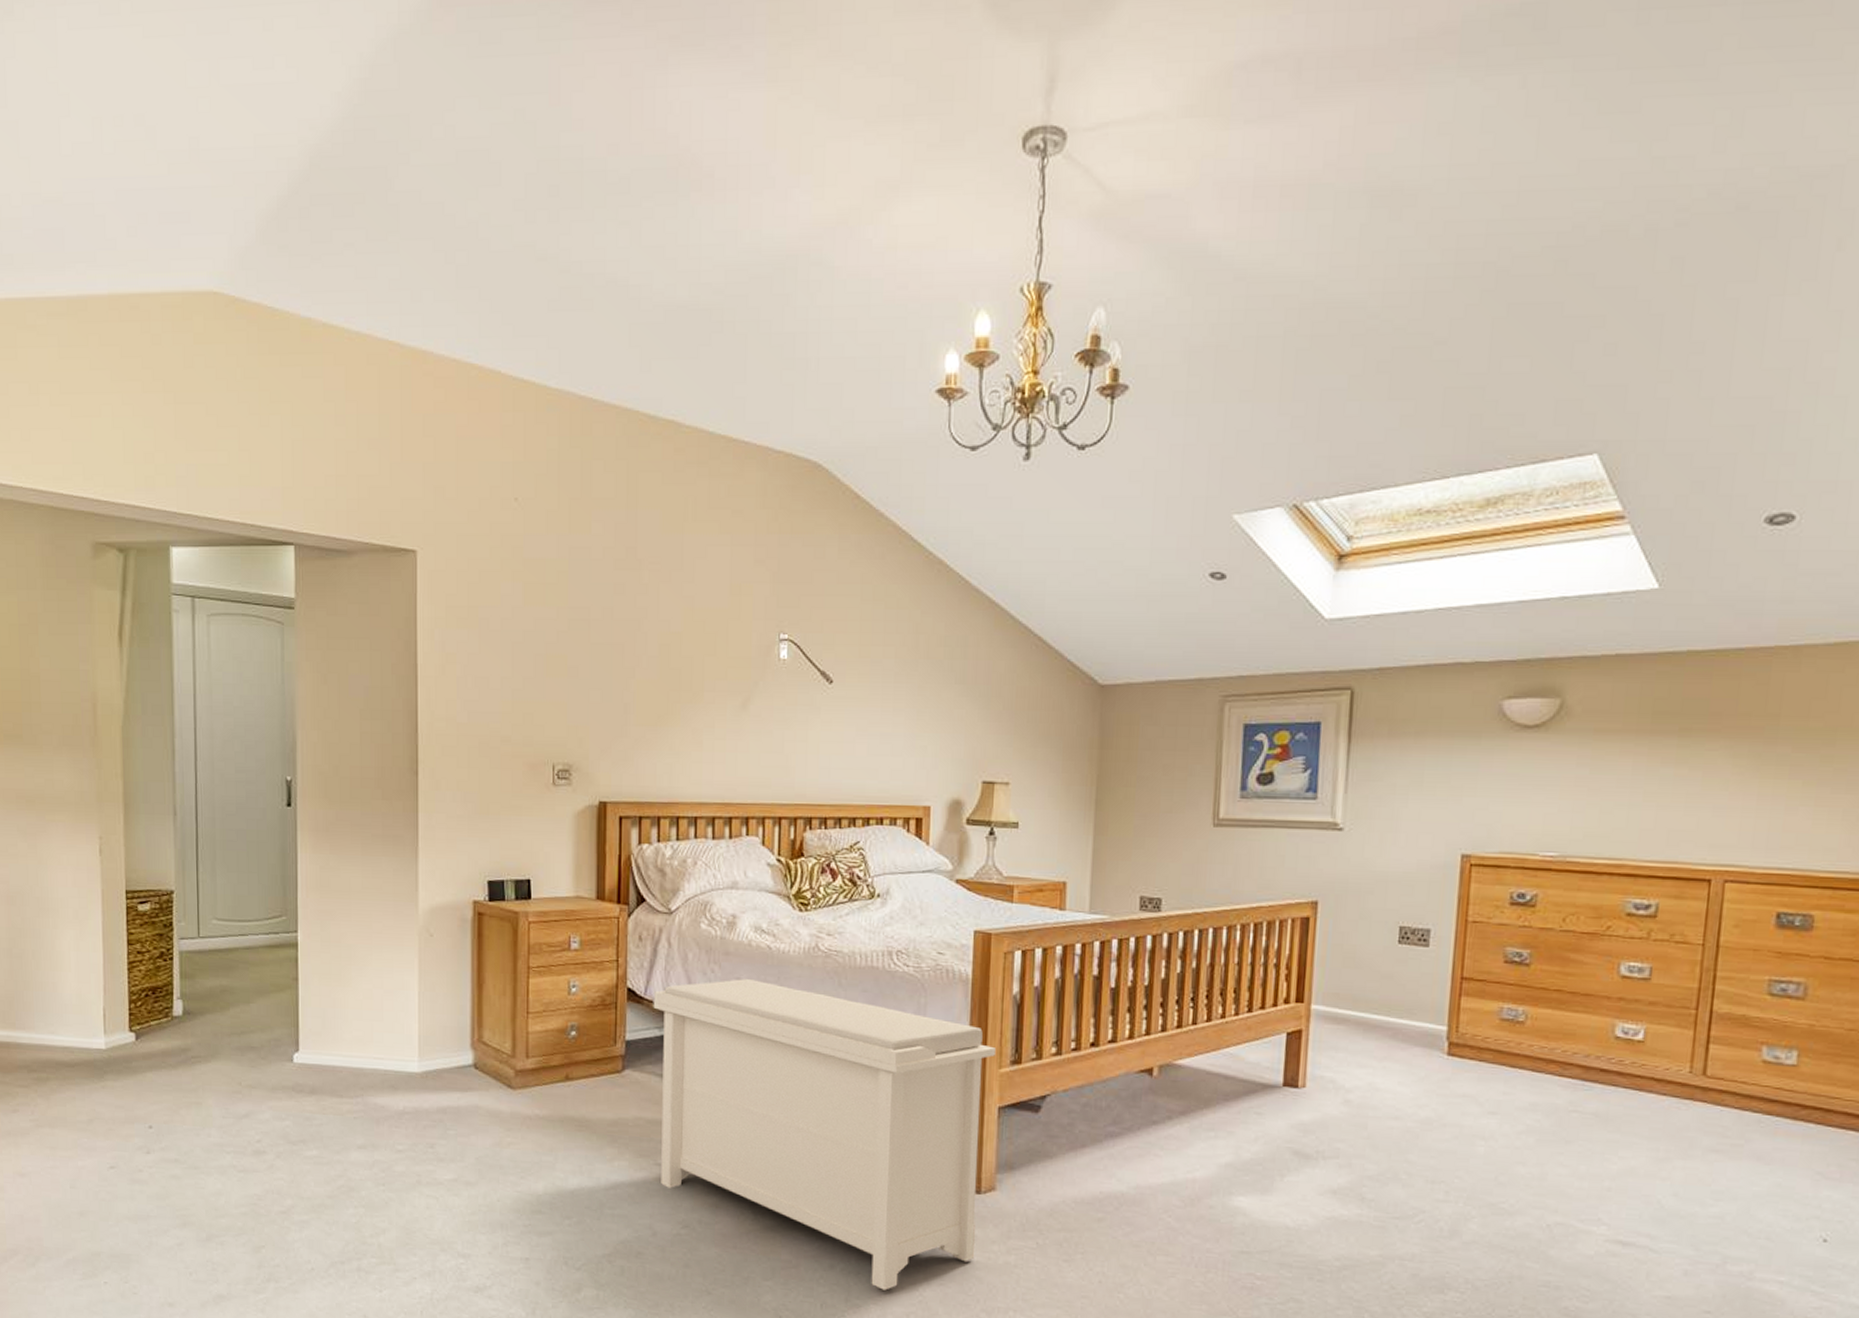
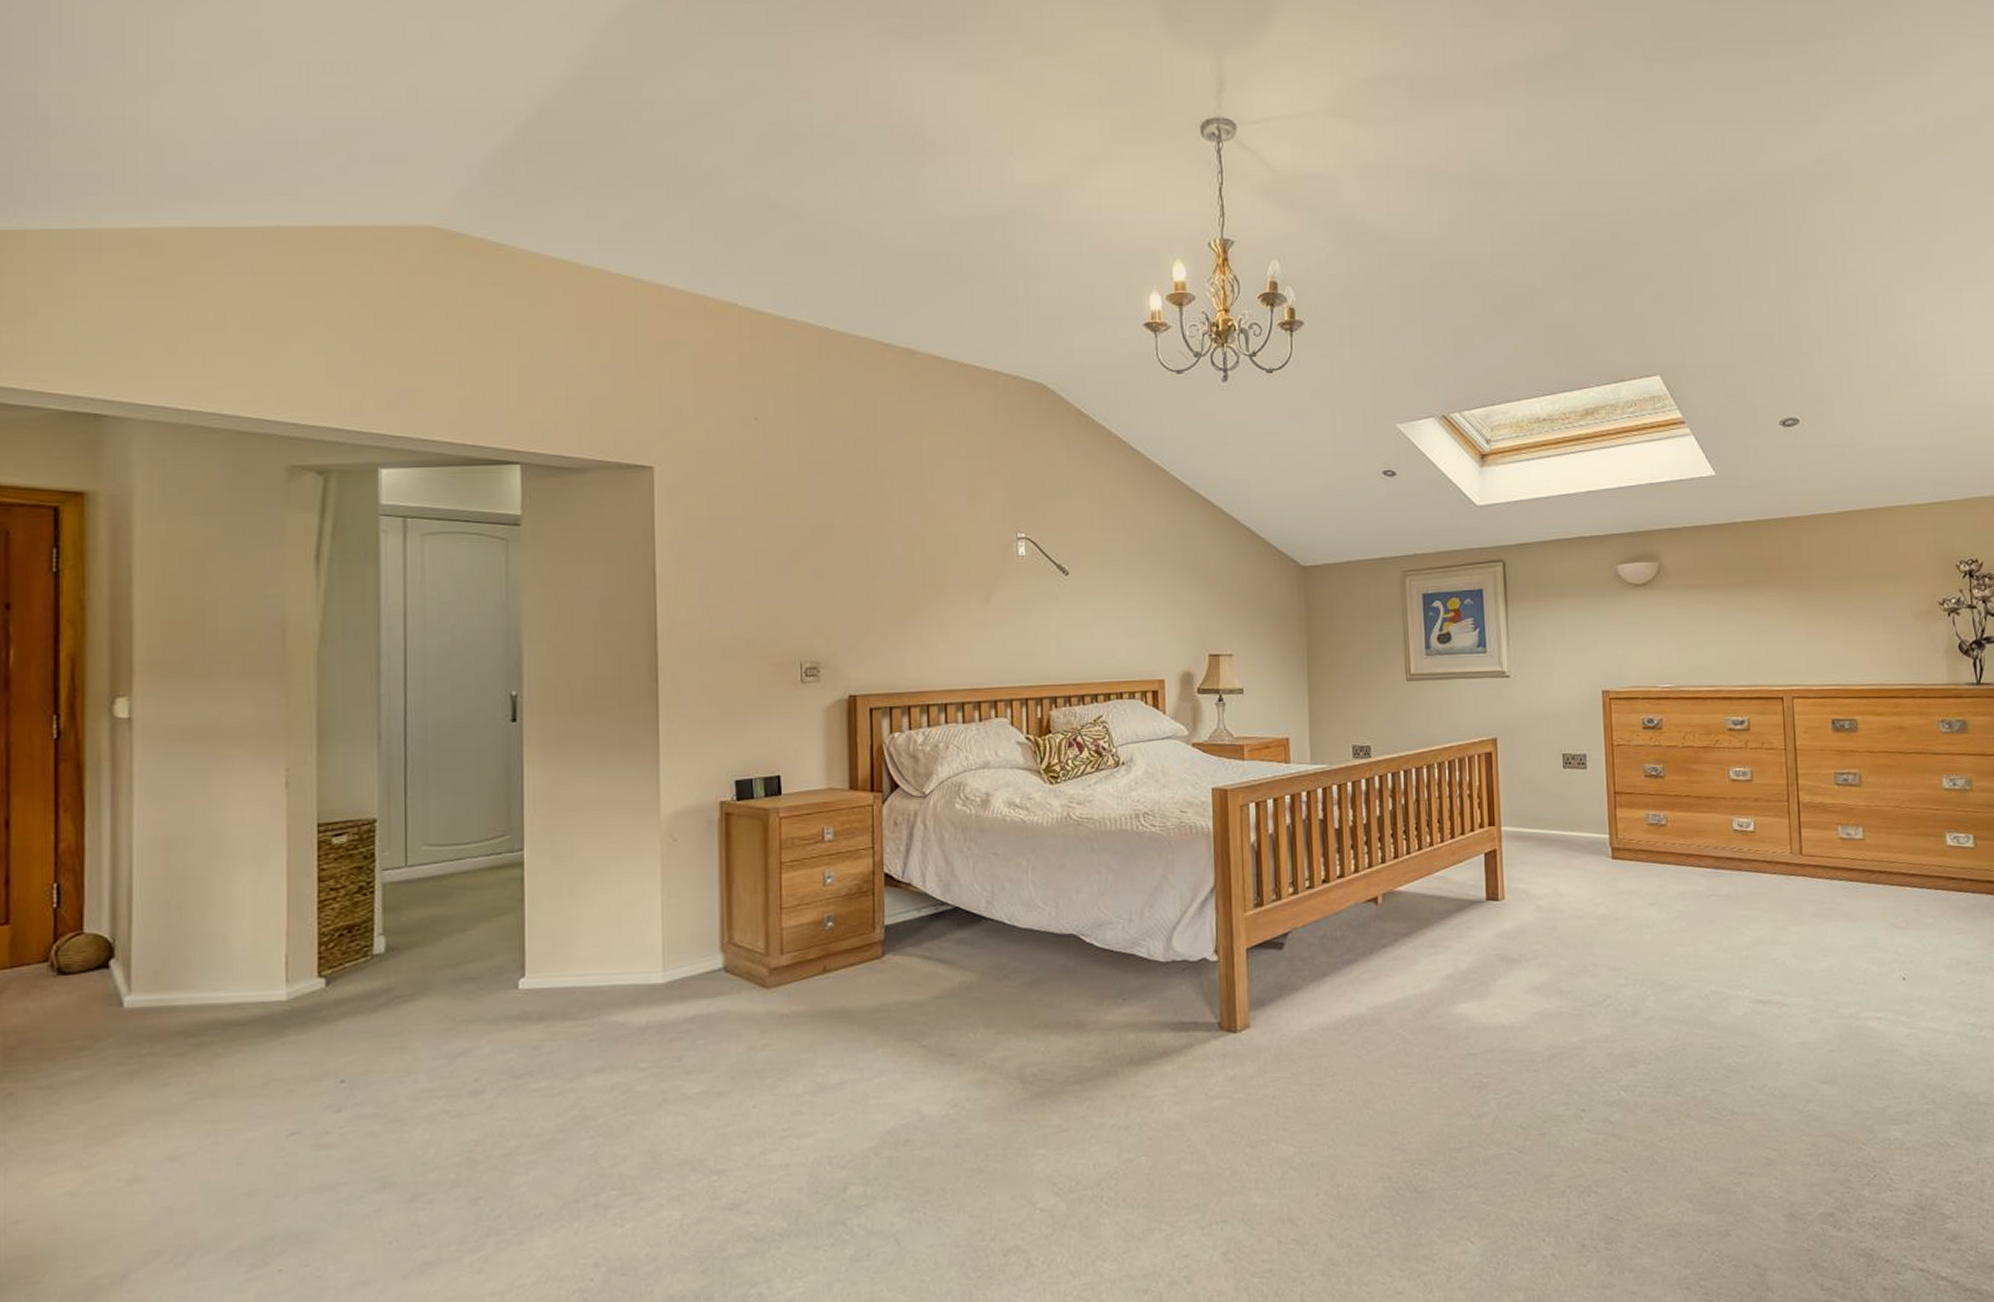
bench: present [653,979,995,1290] -> none [911,853,1239,1141]

